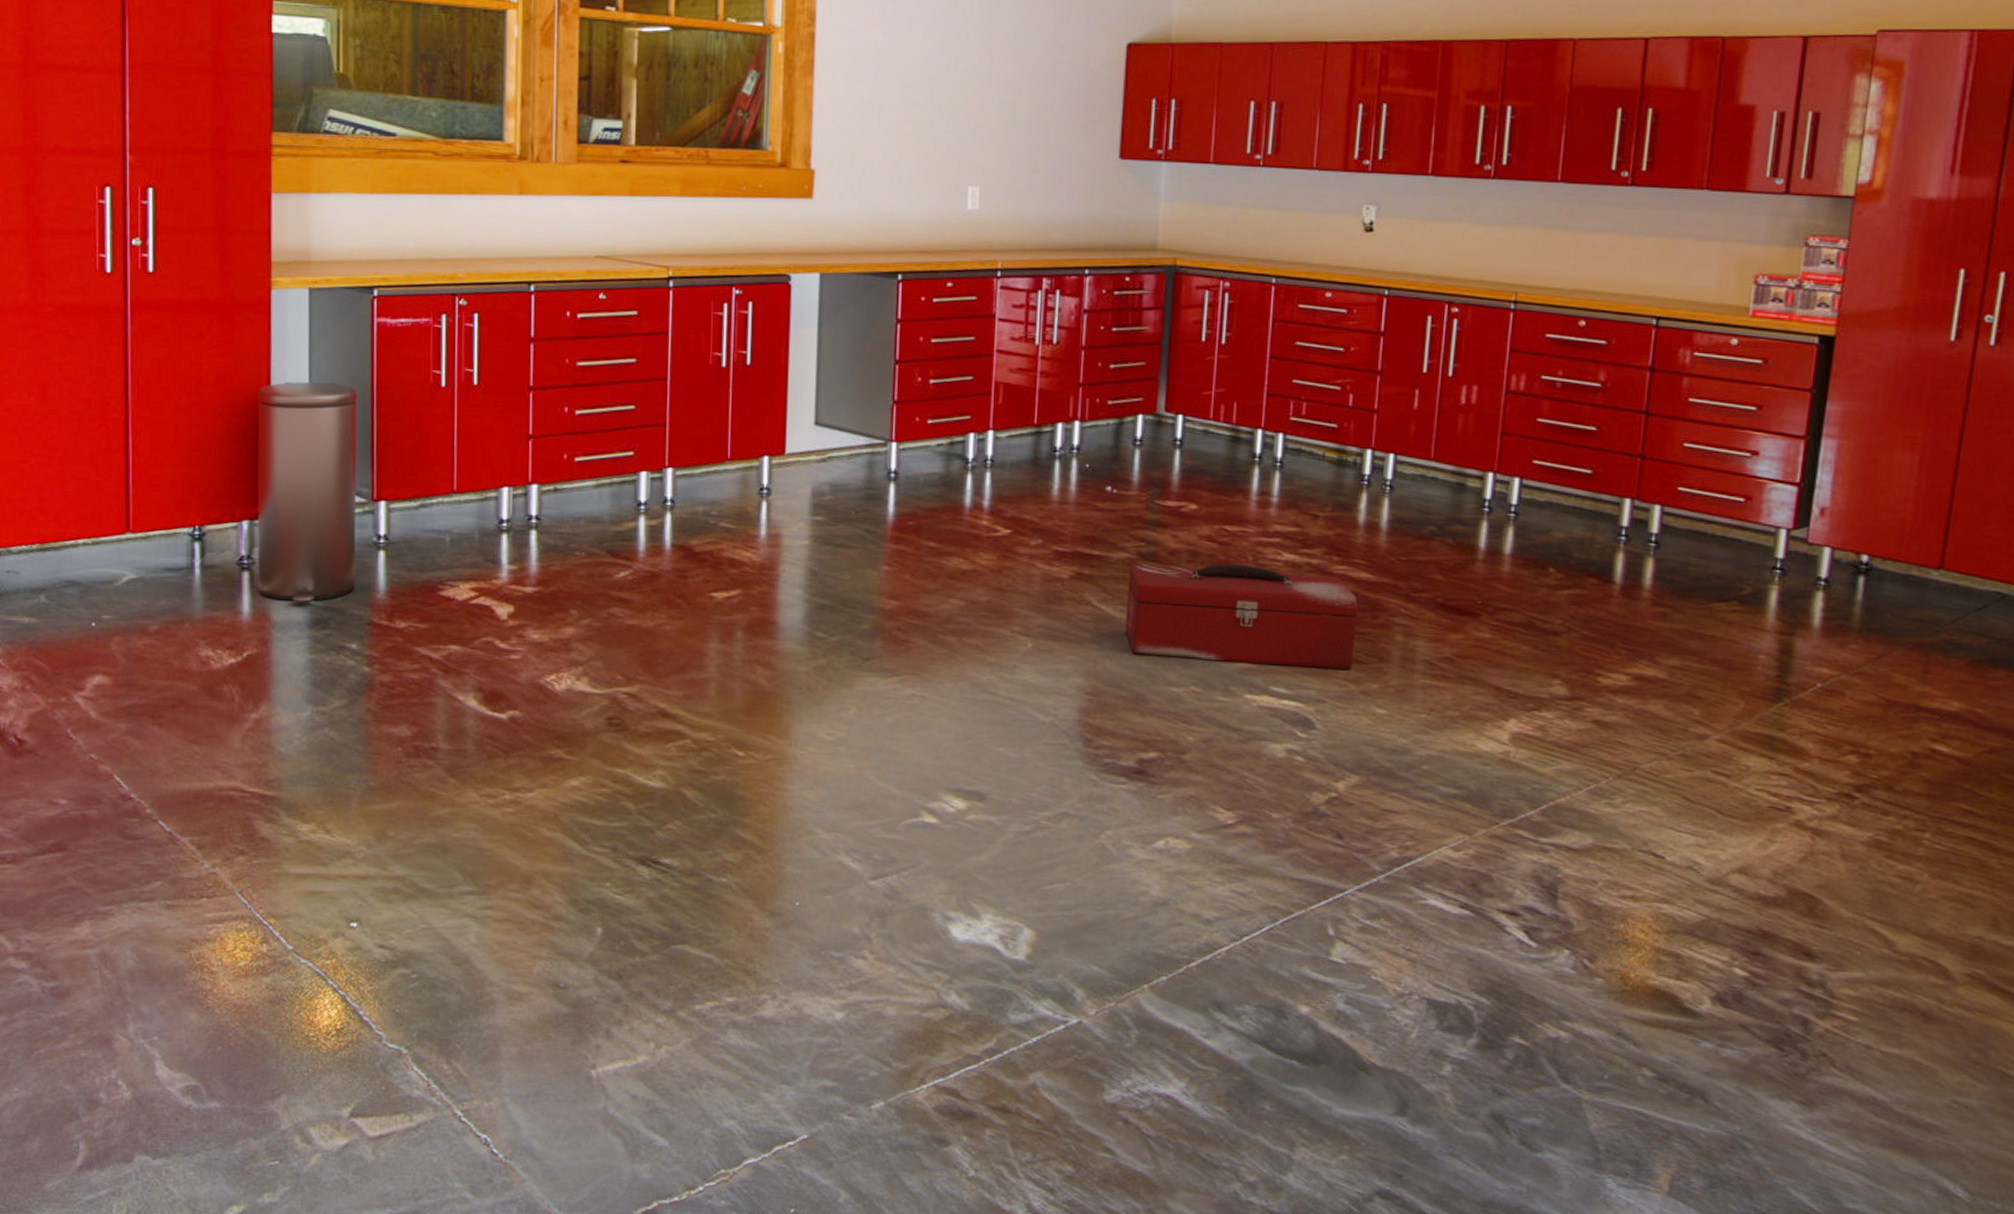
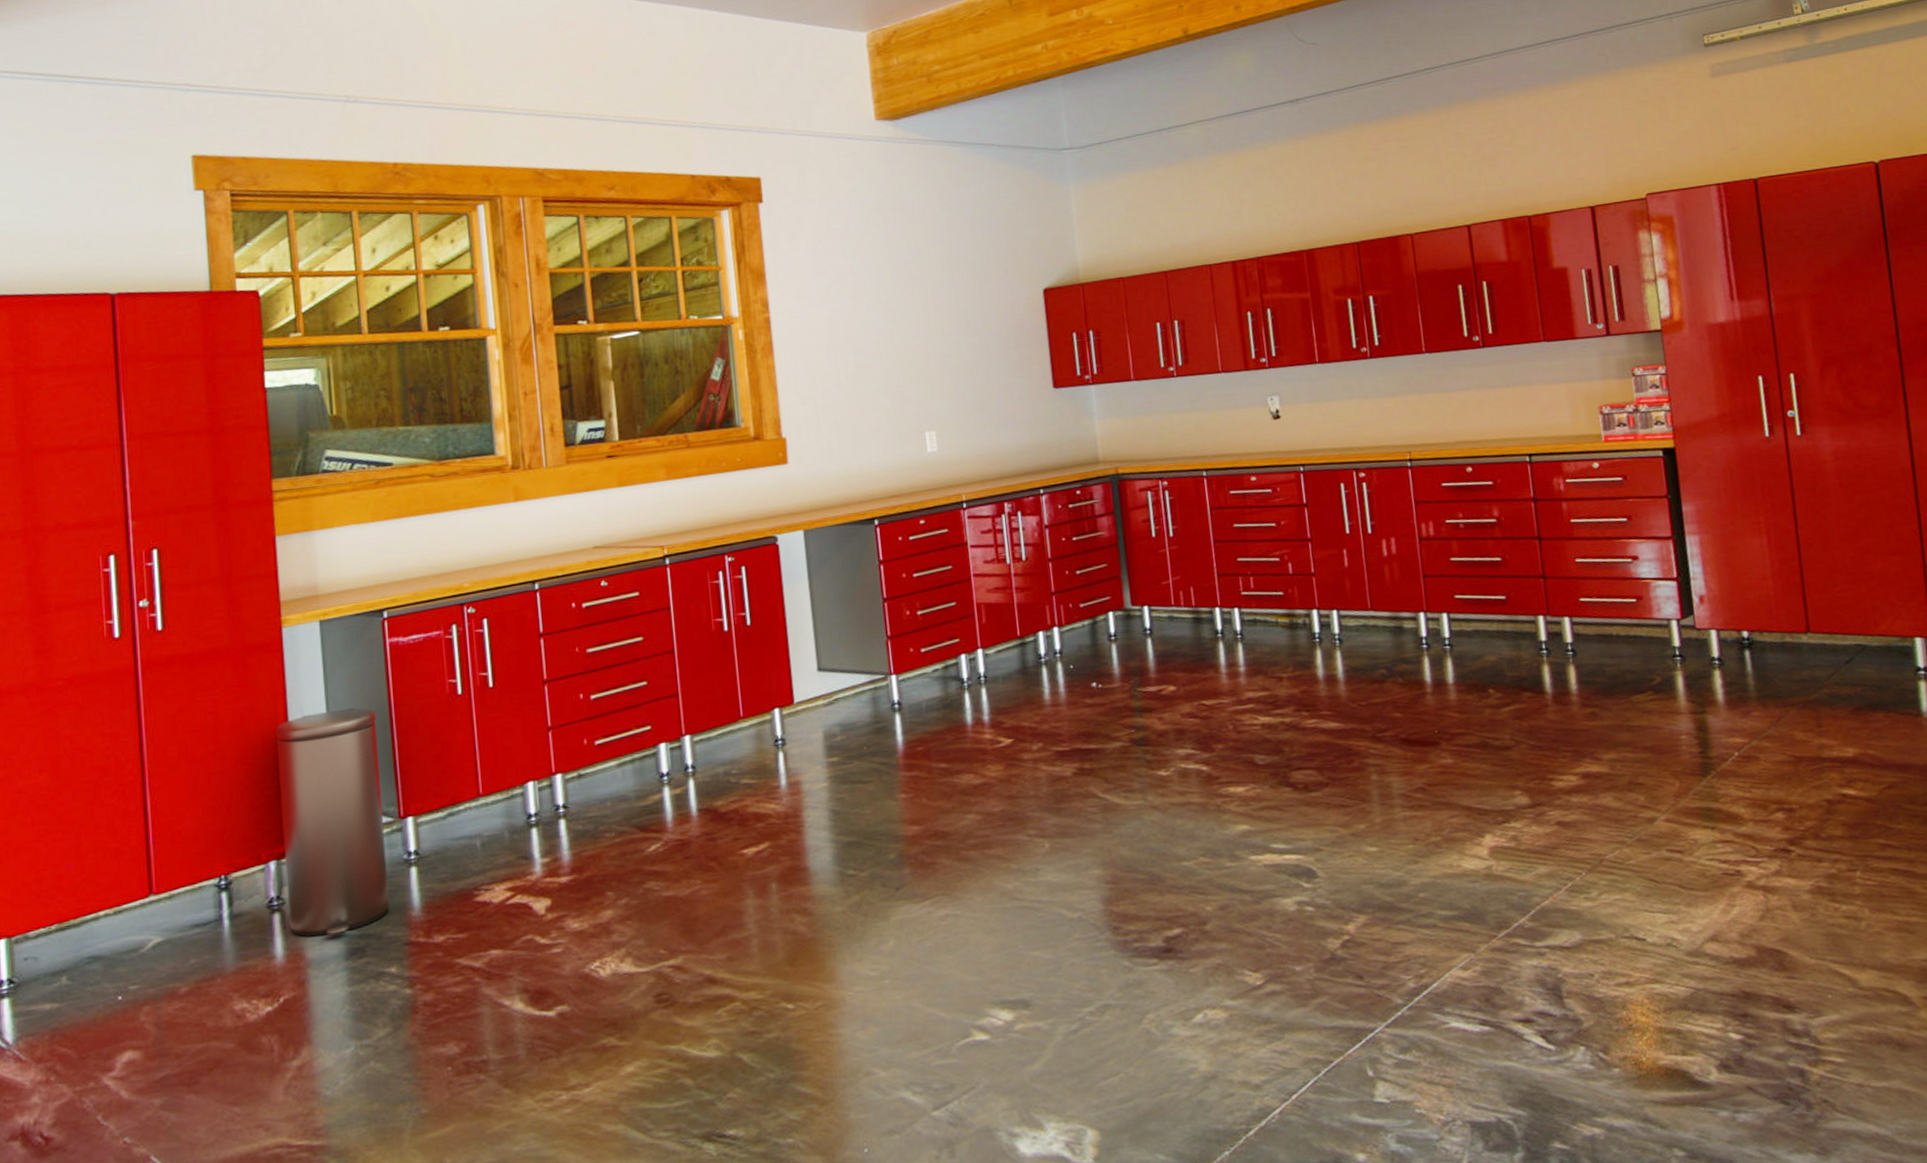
toolbox: present [1125,563,1358,671] -> none [1125,730,1340,837]

